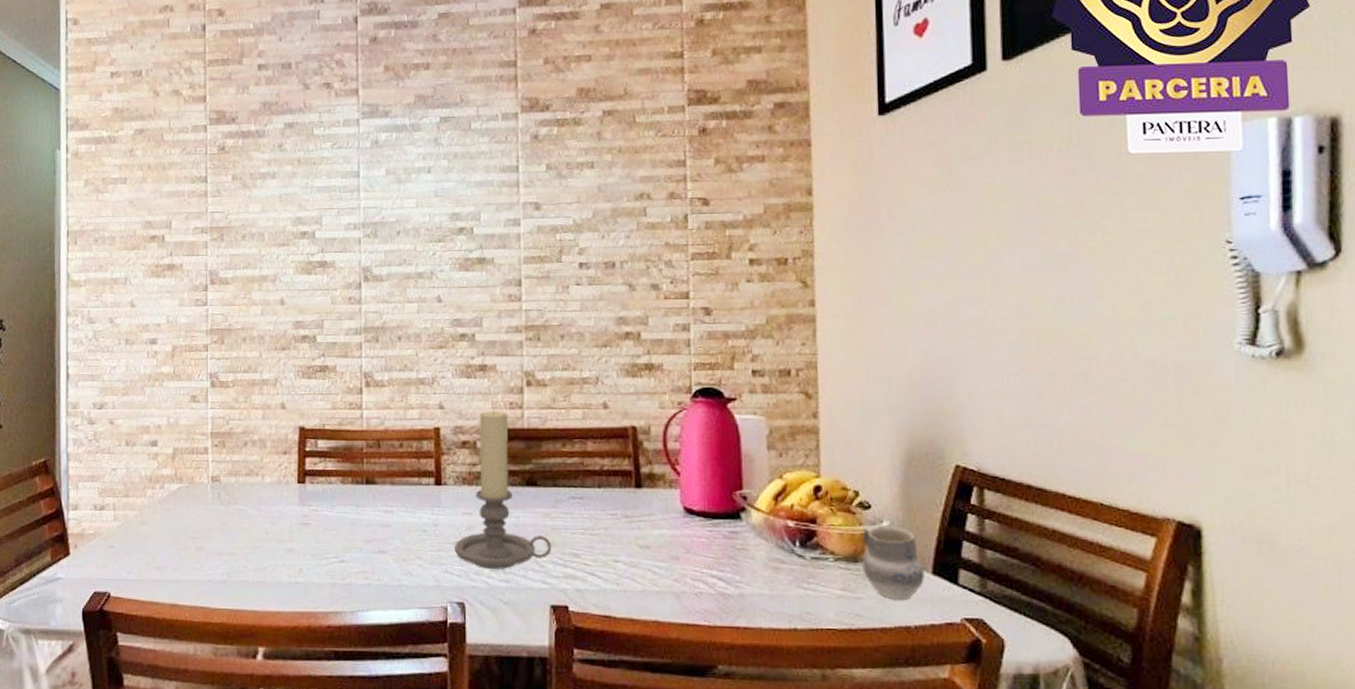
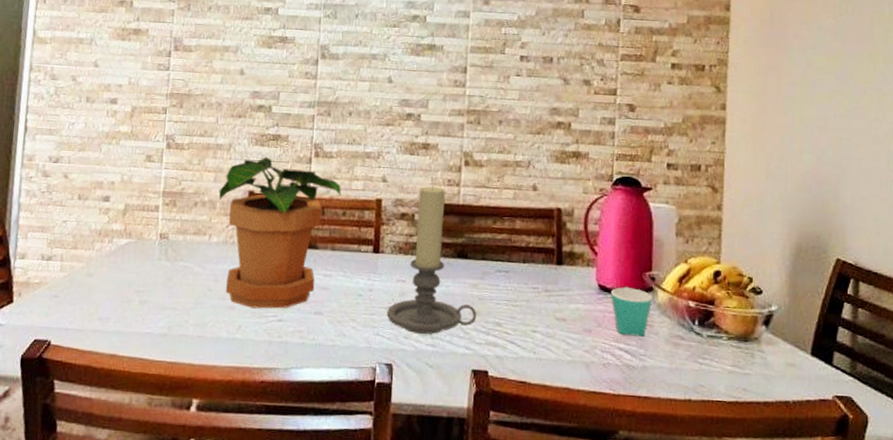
potted plant: none [268,390,397,550] -> present [218,157,342,309]
mug: none [697,507,747,562] -> present [610,286,653,337]
cup: present [862,526,924,599] -> none [751,309,804,377]

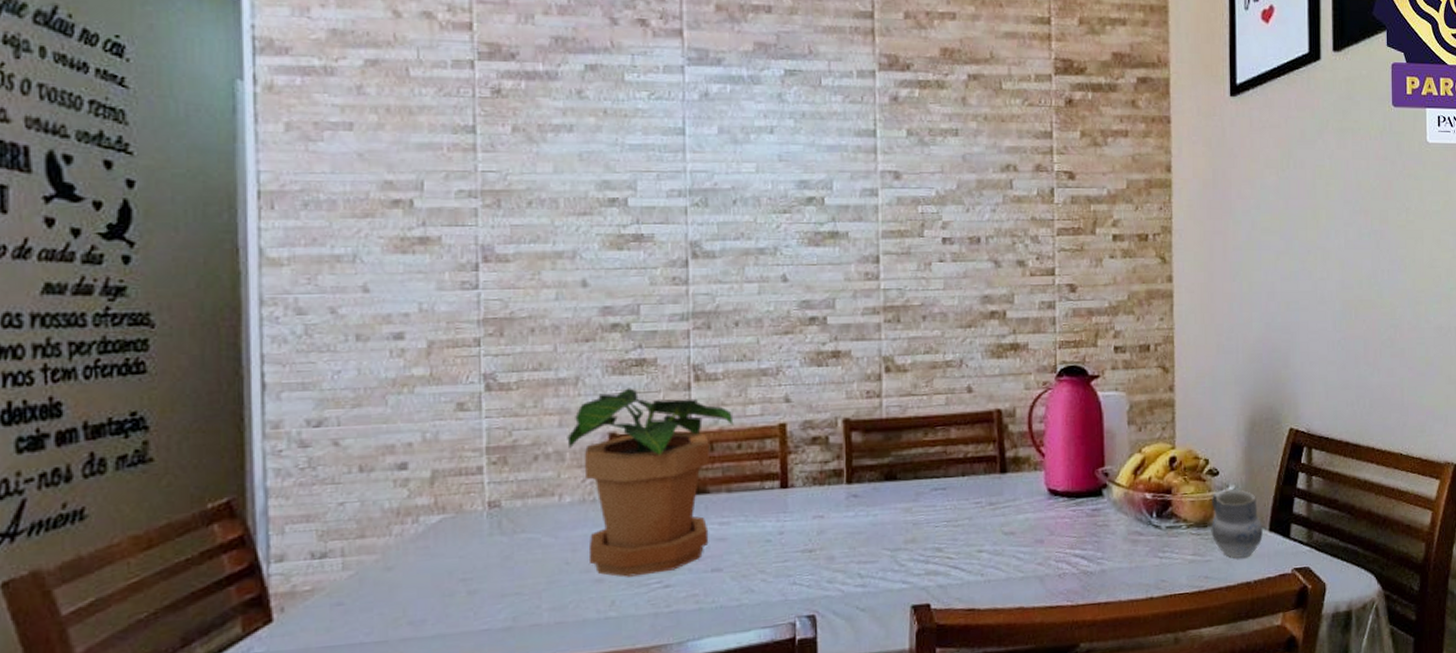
candle holder: present [387,186,477,334] -> none [804,400,913,575]
mug: present [610,286,653,337] -> none [1061,486,1108,540]
cup: none [751,309,804,377] -> present [1211,489,1263,558]

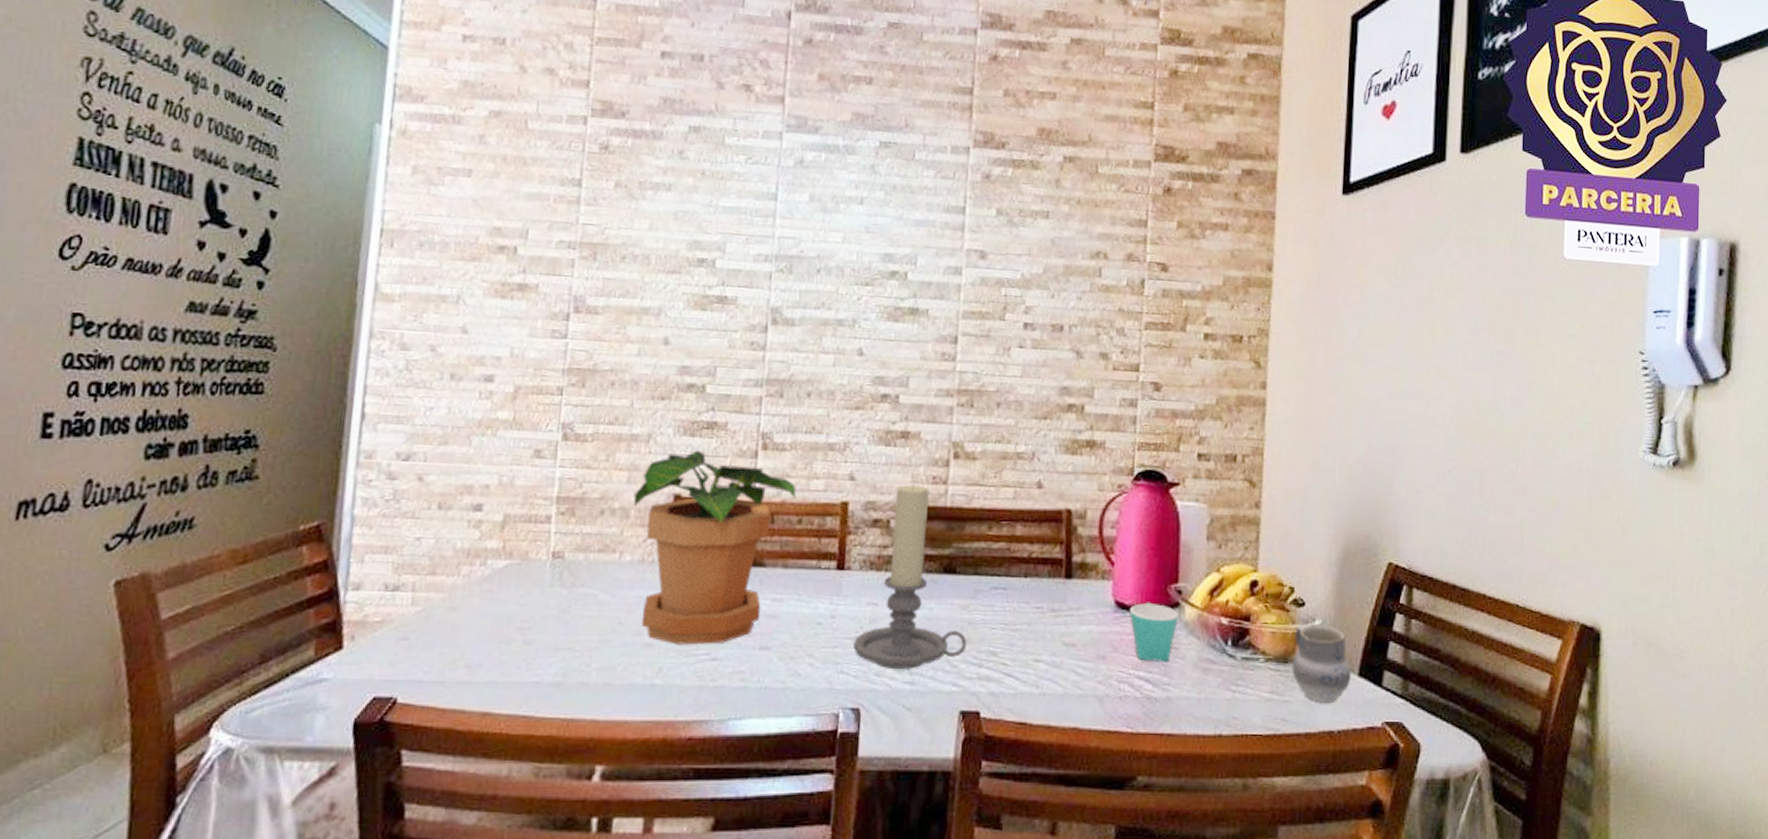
candle holder: none [804,400,913,575] -> present [853,484,967,669]
mug: none [1061,486,1108,540] -> present [1129,602,1180,662]

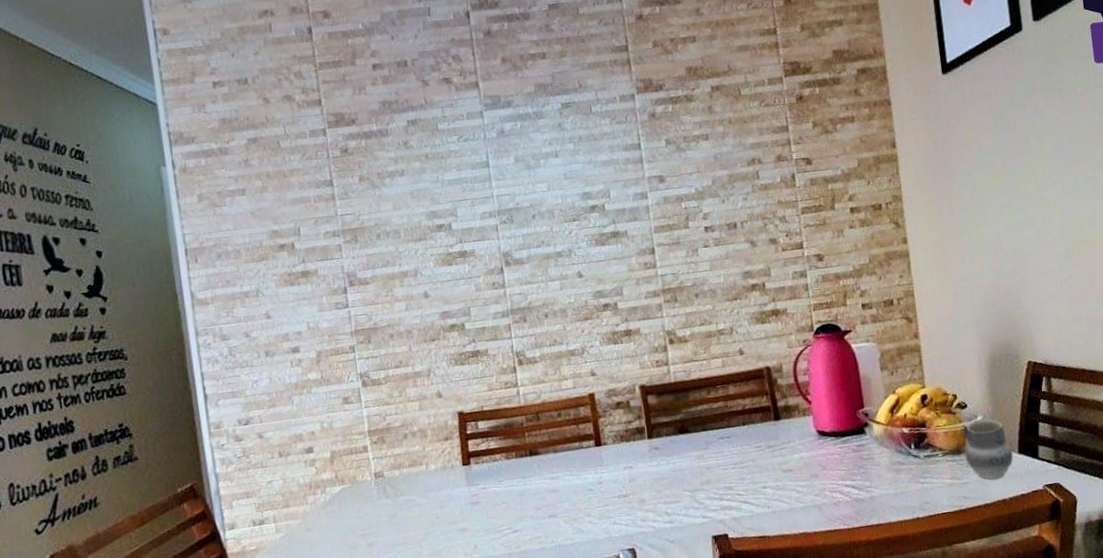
potted plant: present [633,450,797,645] -> none [426,375,553,526]
candle holder: present [853,484,967,669] -> none [620,370,708,515]
mug: present [1129,602,1180,662] -> none [829,426,870,473]

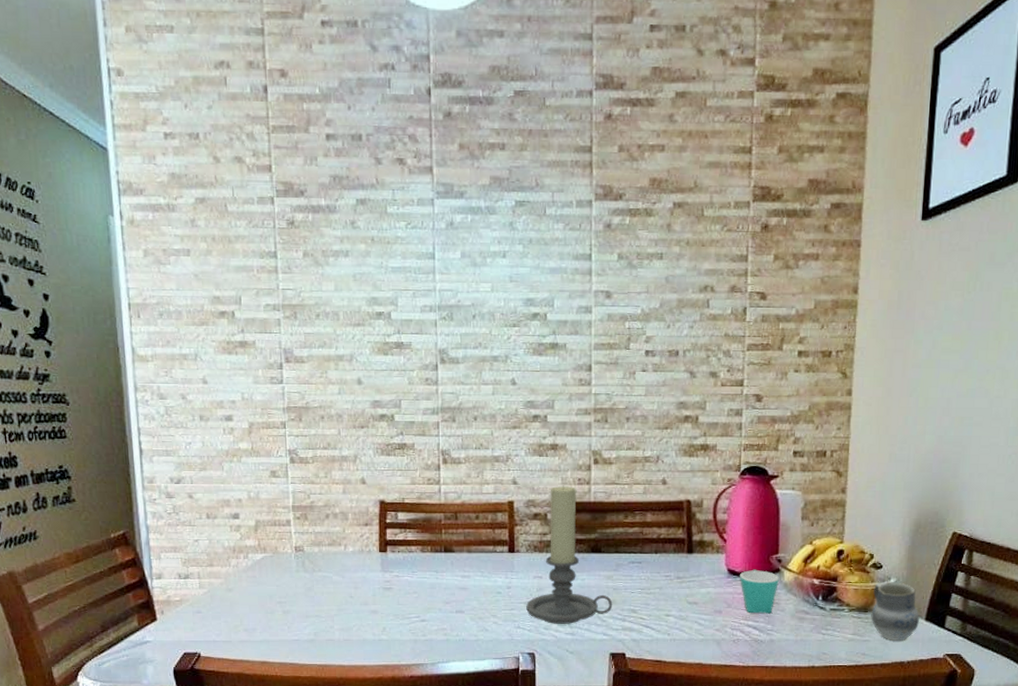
candle holder: none [620,370,708,515] -> present [526,485,613,624]
mug: none [829,426,870,473] -> present [739,569,780,614]

